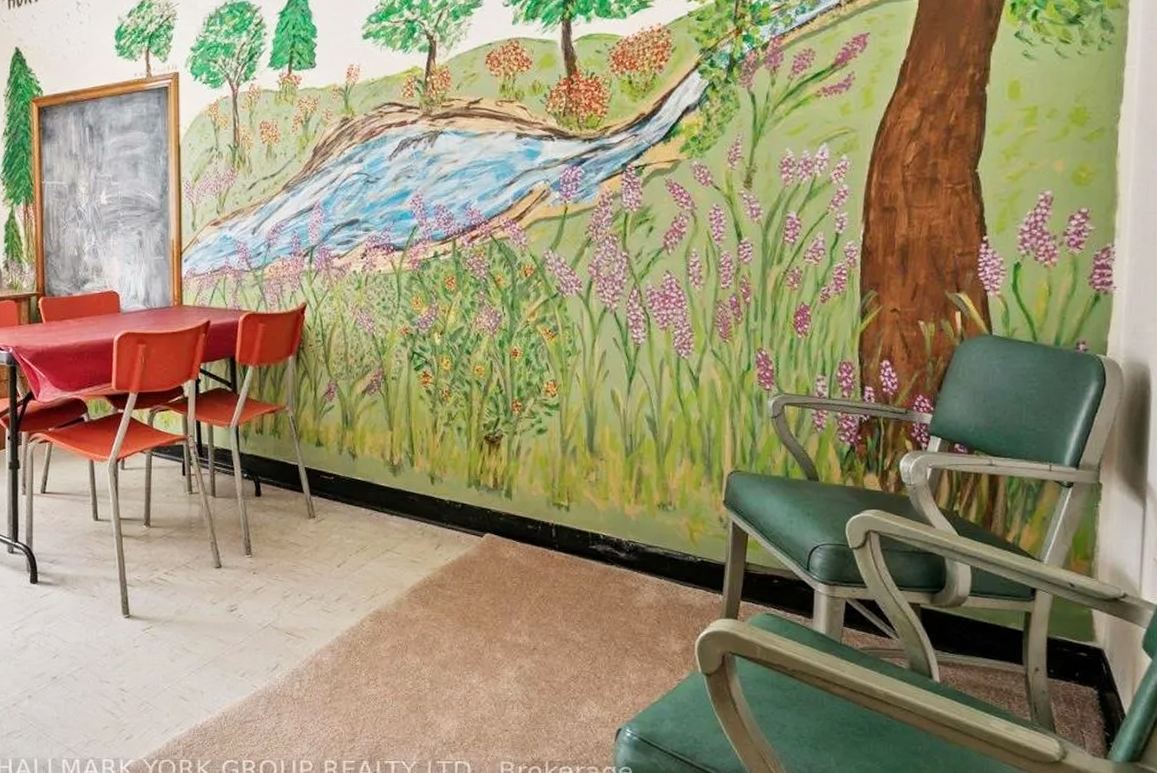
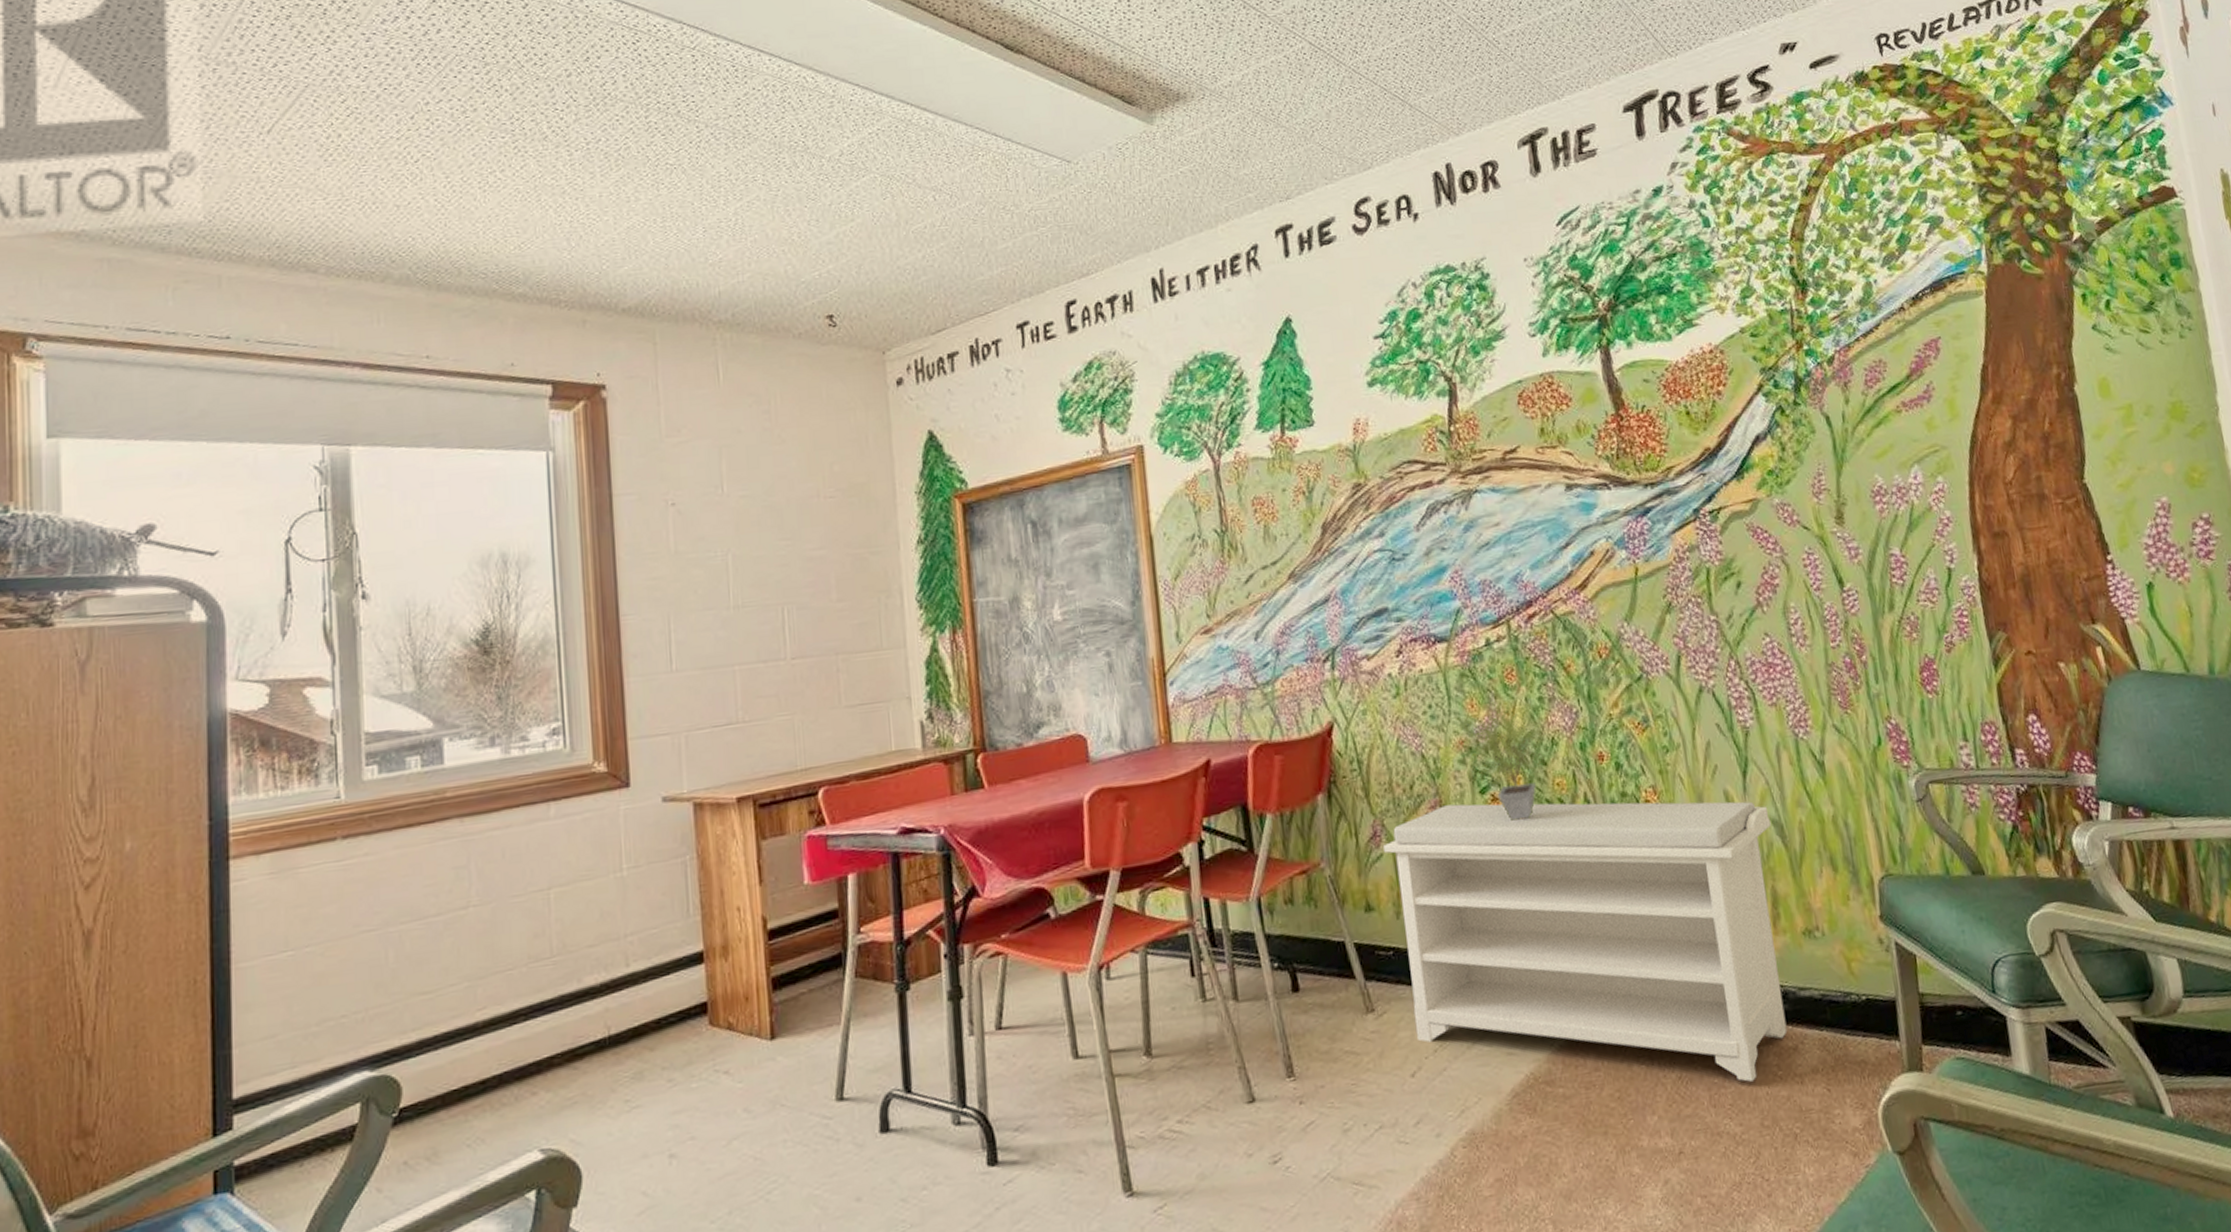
bench: none [335,376,646,607] -> present [1383,801,1788,1082]
potted plant: none [398,292,477,394] -> present [1453,688,1551,821]

